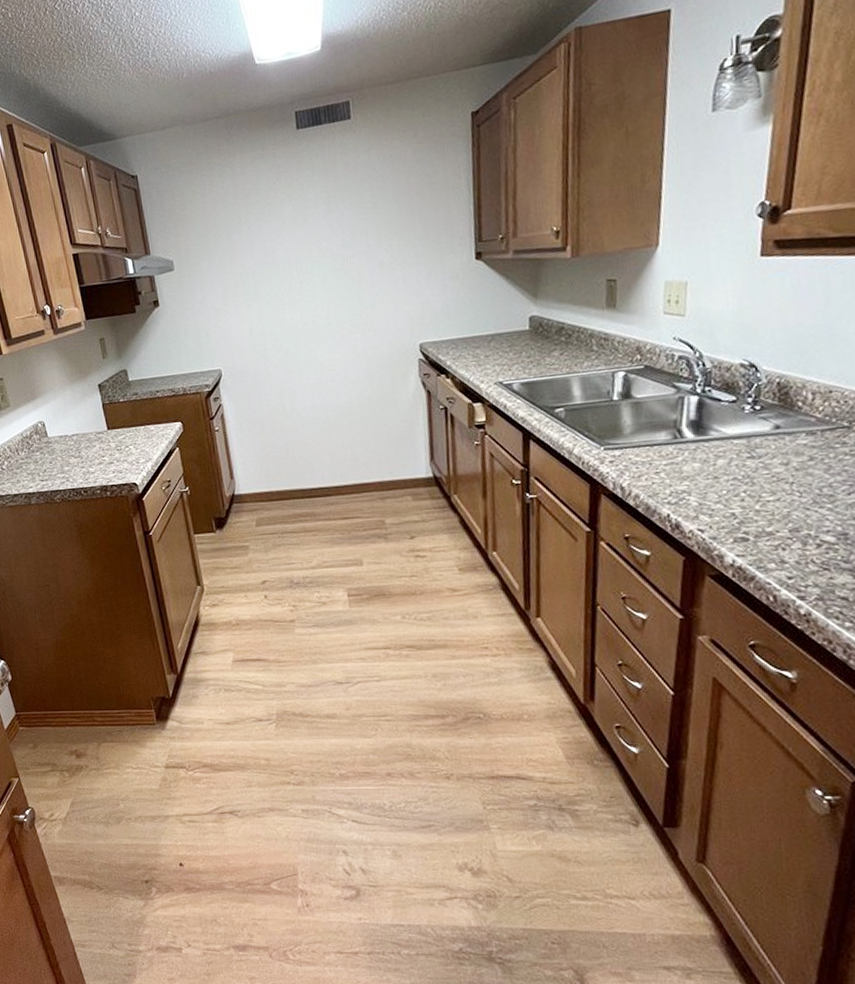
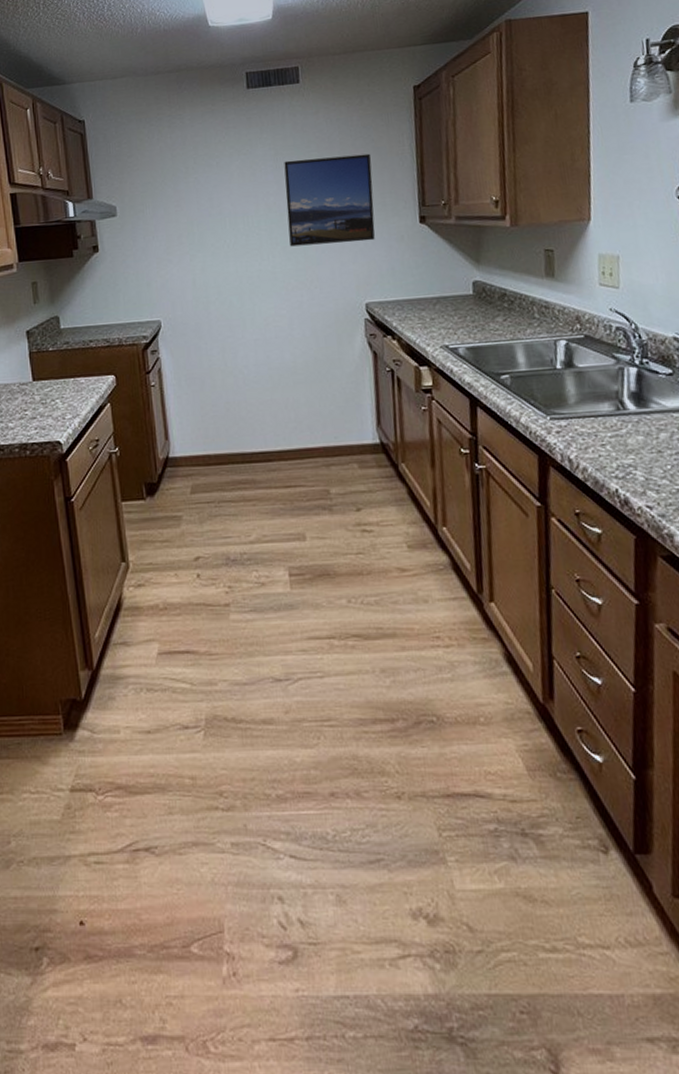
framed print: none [336,189,430,291] -> present [284,153,375,247]

